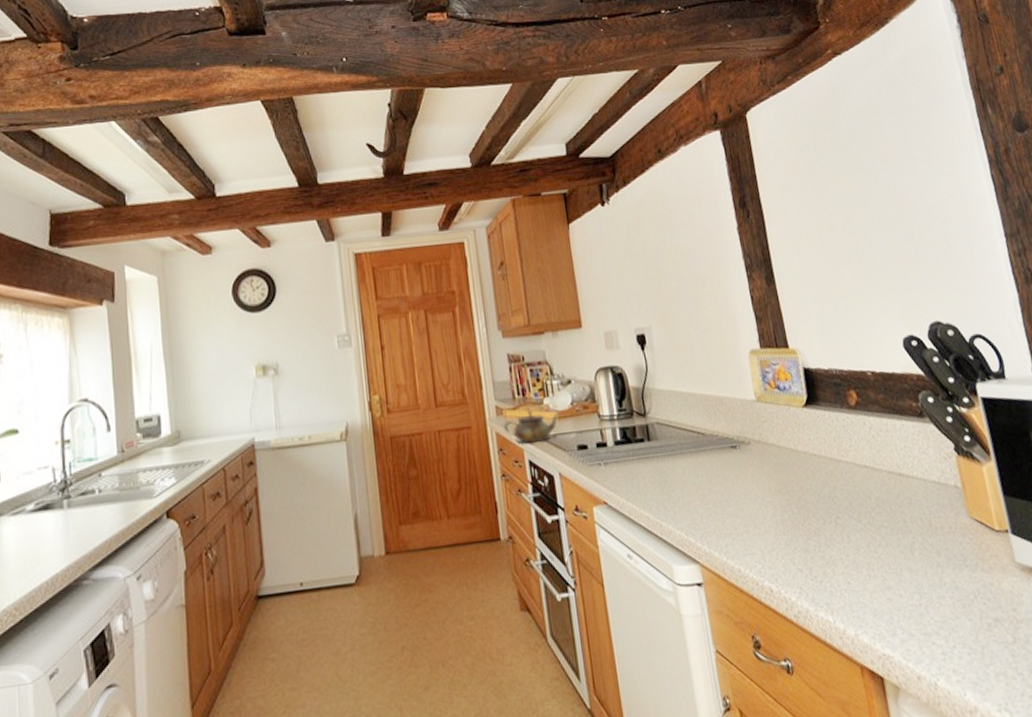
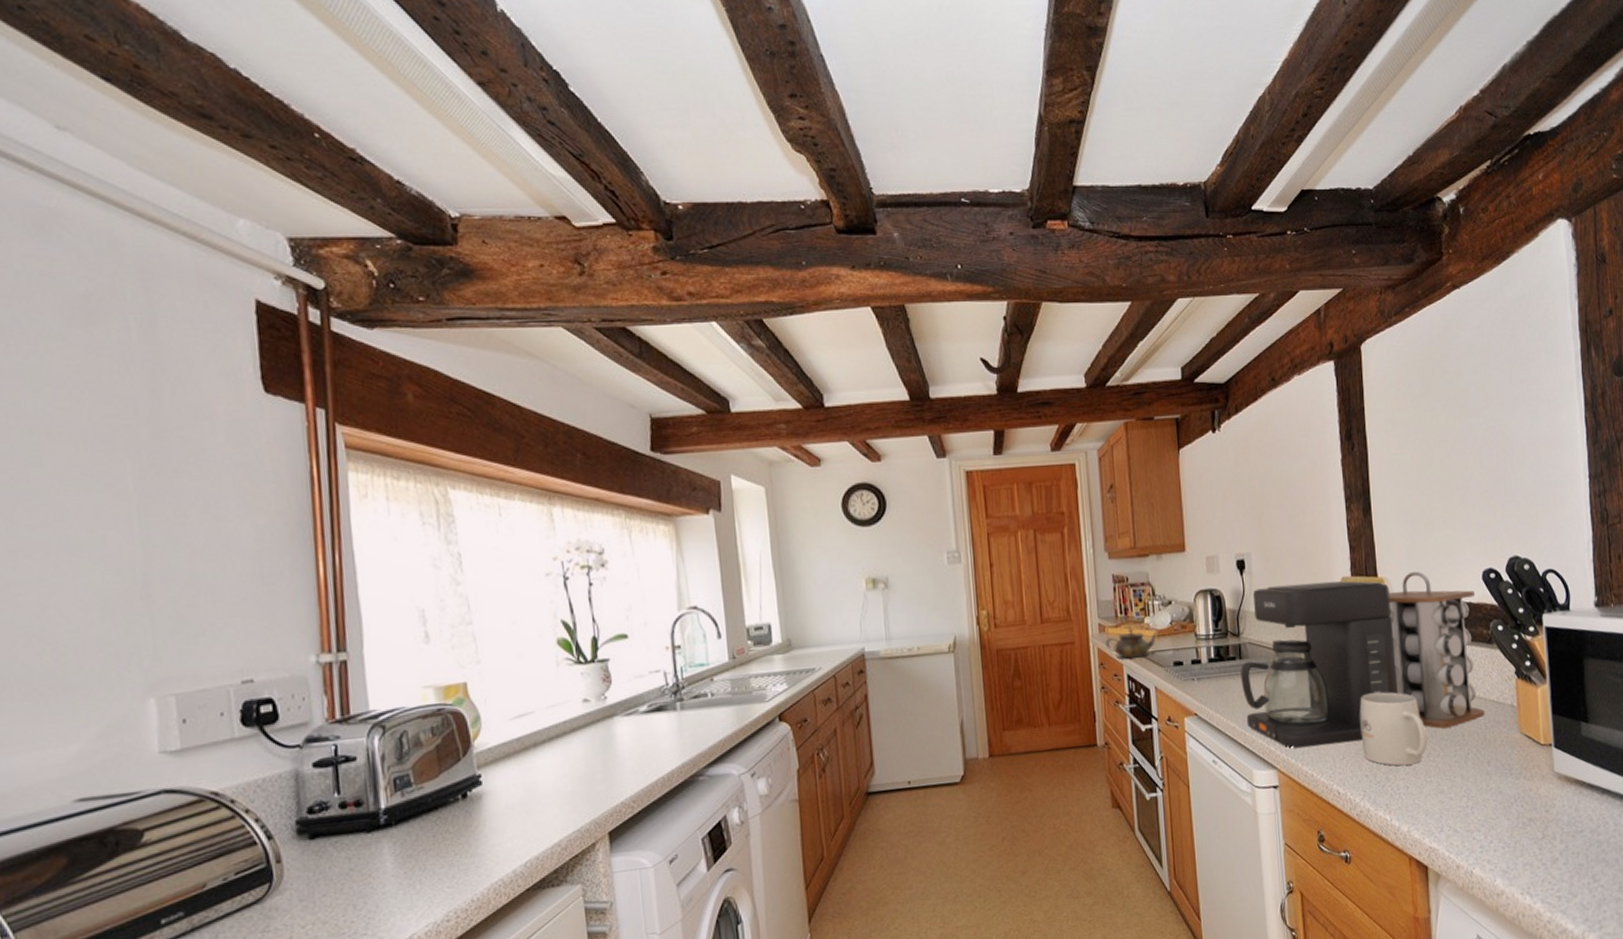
coffee maker: none [650,353,826,539] -> present [1240,580,1398,748]
mug: none [784,474,865,559] -> present [1359,692,1427,766]
spice rack: none [802,341,927,515] -> present [1388,571,1485,729]

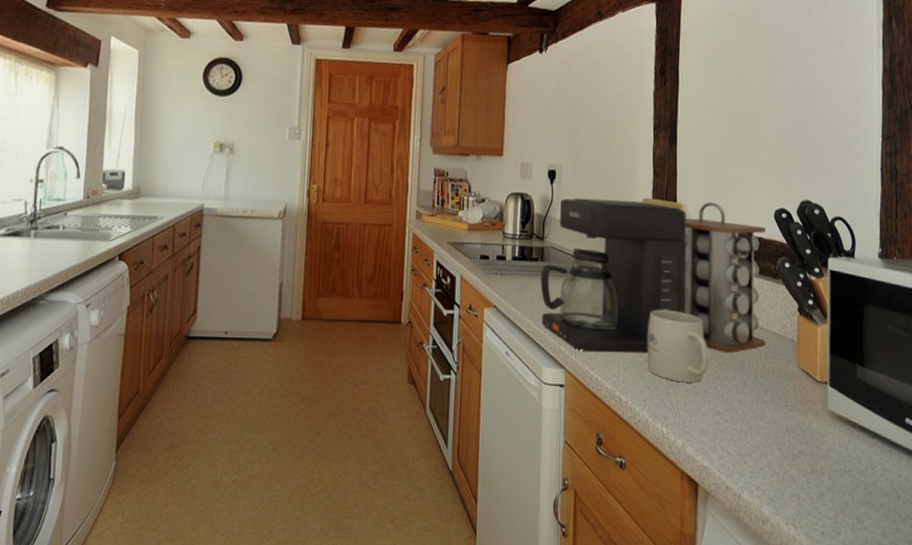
teapot: present [1105,628,1157,660] -> none [420,218,469,248]

